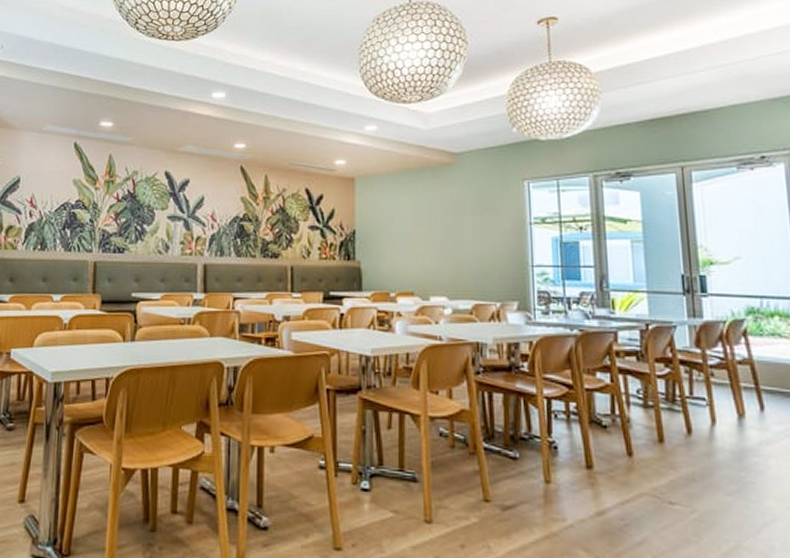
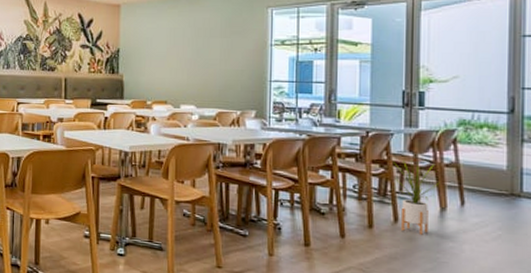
house plant: none [678,356,734,449] -> present [392,159,440,235]

